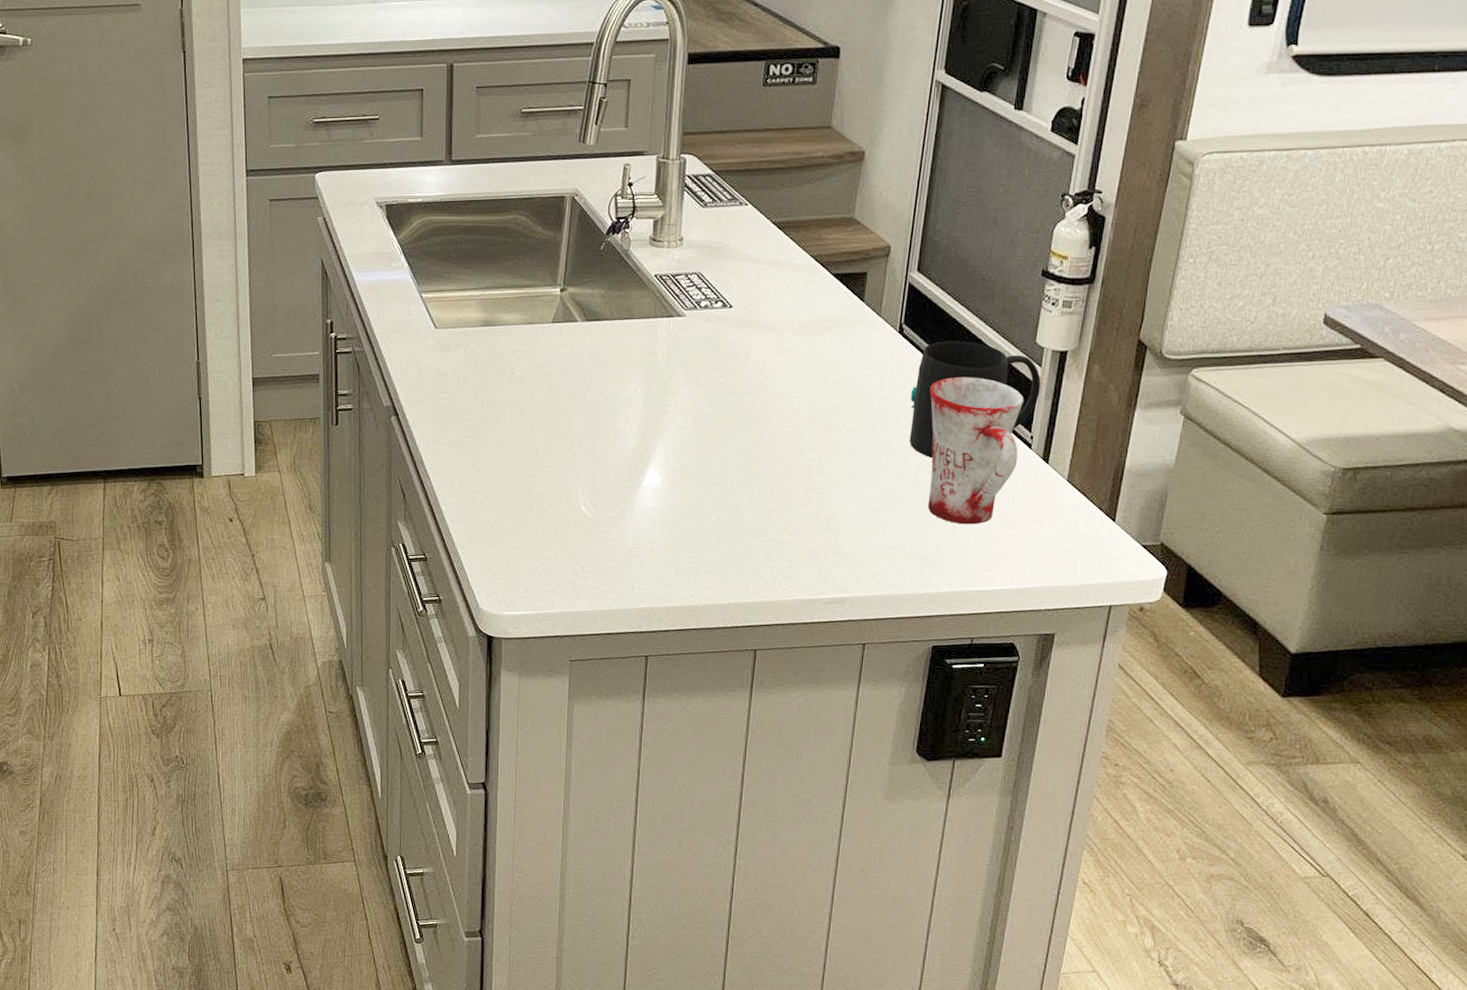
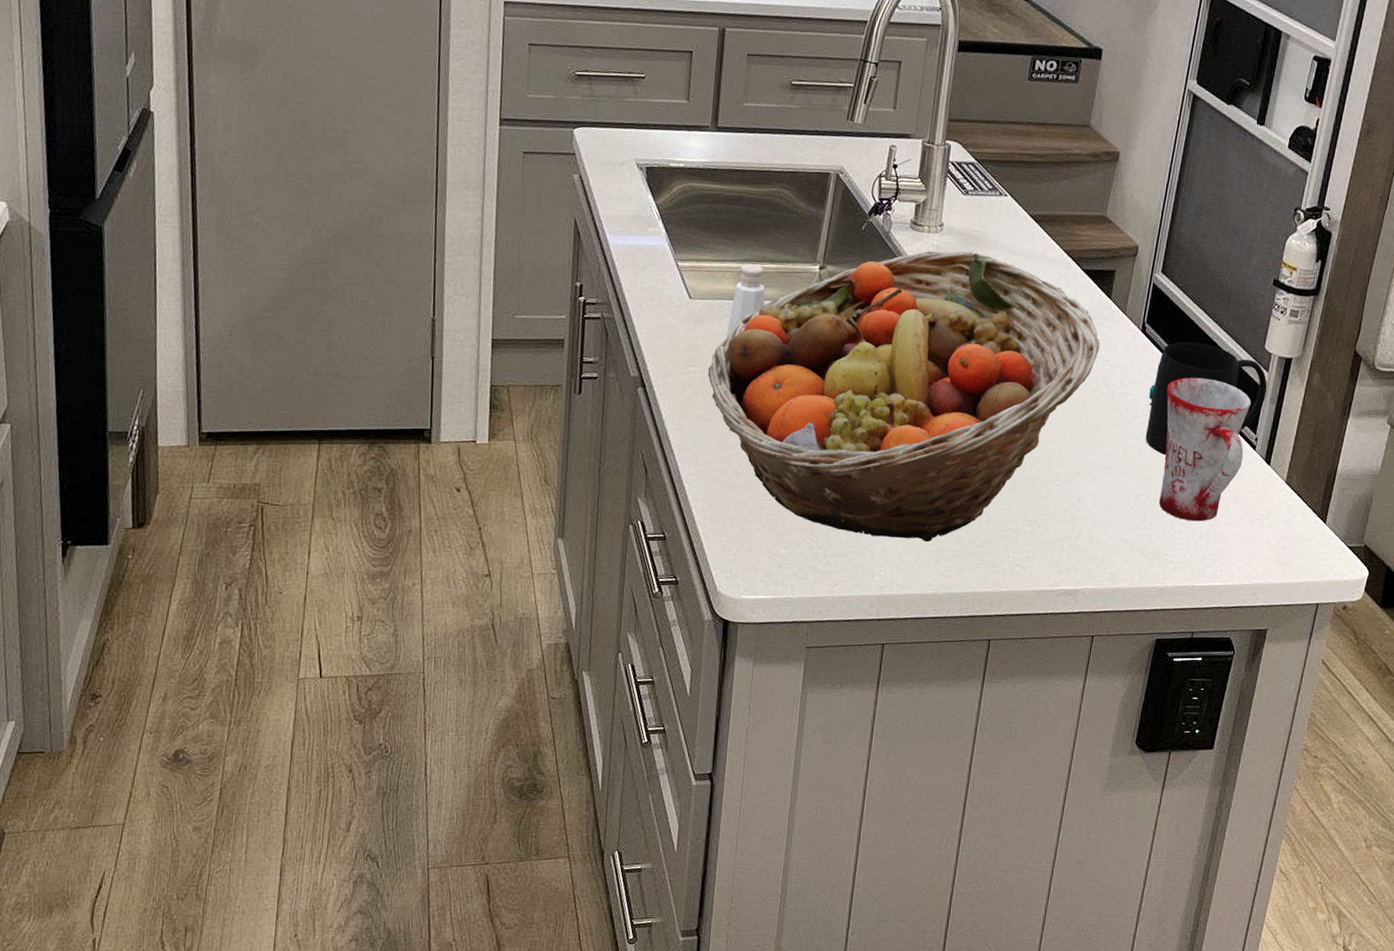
fruit basket: none [457,264,855,554] -> present [707,251,1100,542]
pepper shaker: none [472,291,509,364] -> present [725,264,766,338]

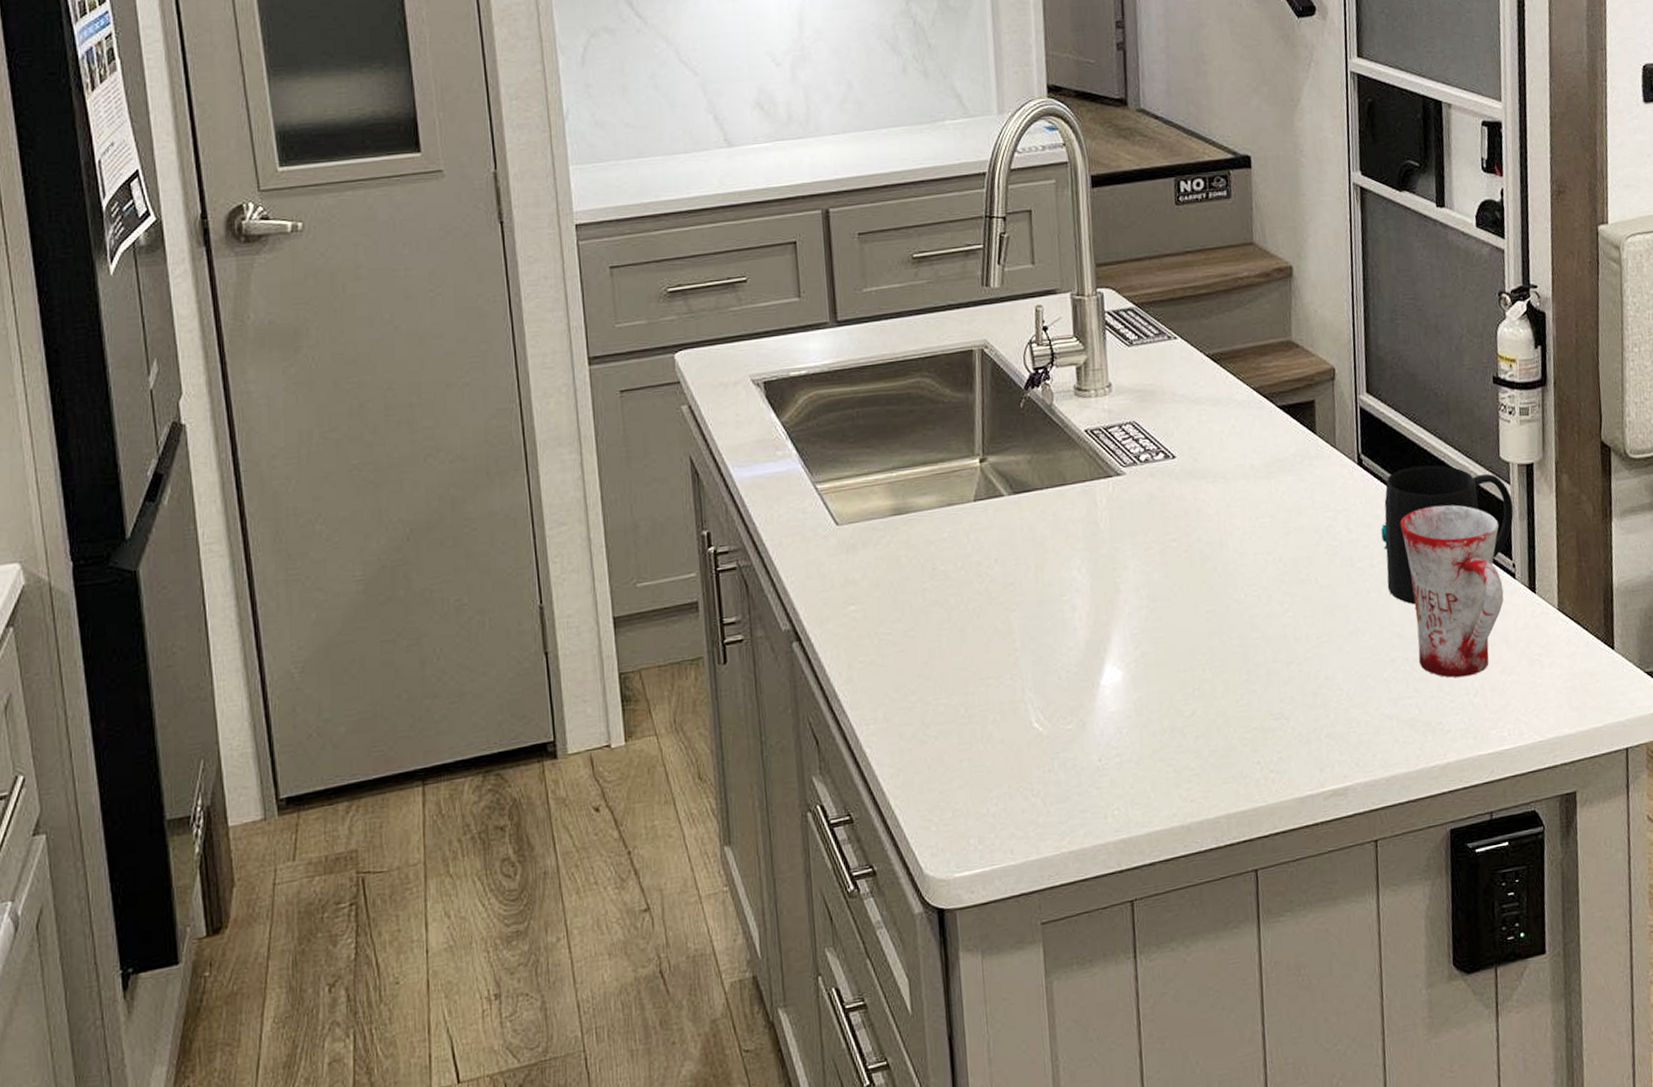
fruit basket: present [707,251,1100,542] -> none [870,409,1315,770]
pepper shaker: present [725,264,766,338] -> none [885,470,924,564]

